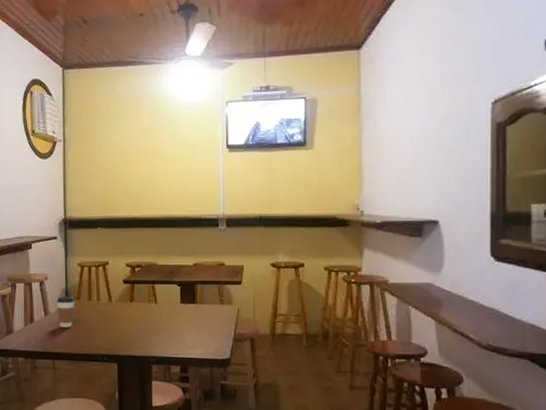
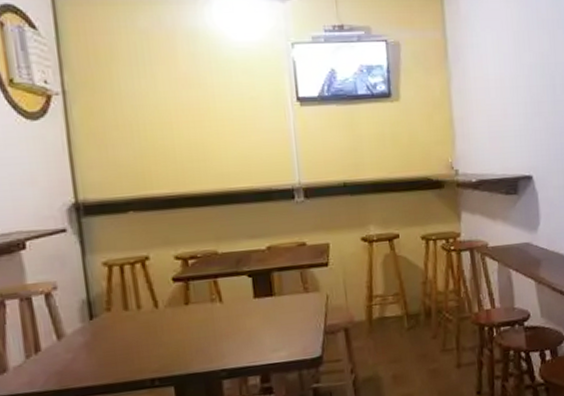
coffee cup: present [56,296,75,327] -> none [74,308,104,352]

